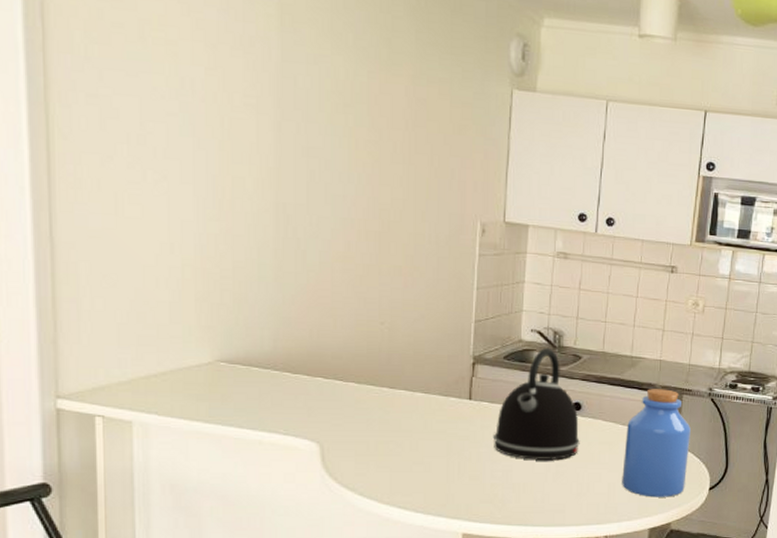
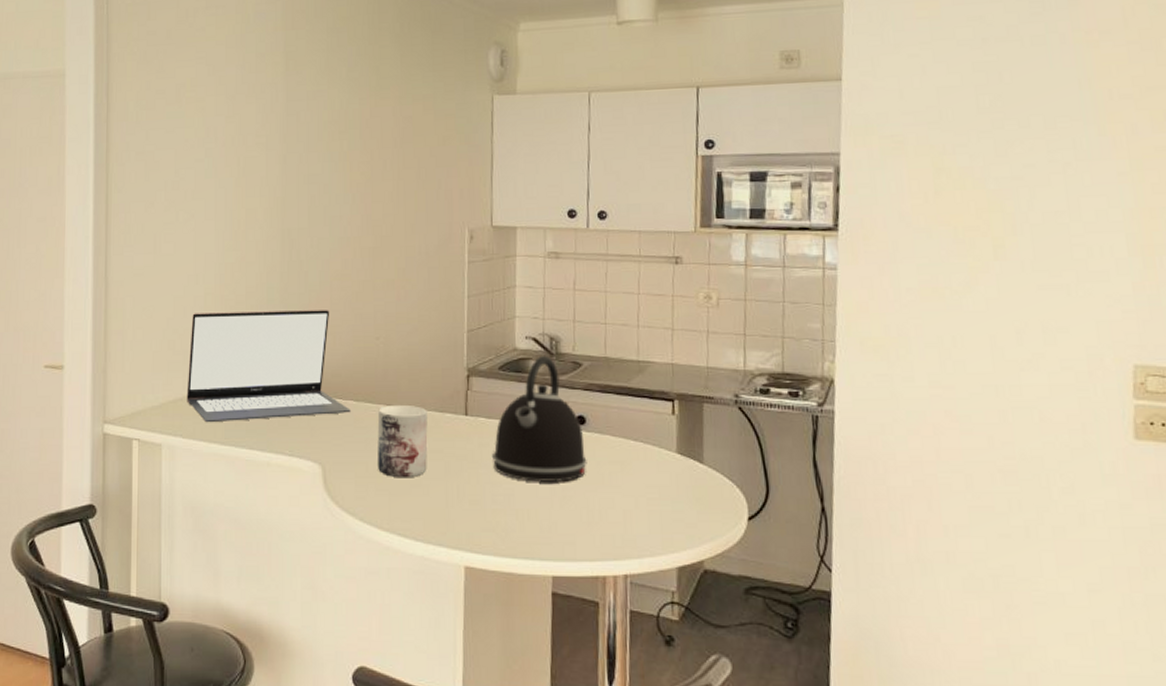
laptop: none [162,285,352,401] -> present [186,310,351,423]
mug: none [380,388,431,455] -> present [377,404,428,477]
jar: present [622,389,691,497] -> none [638,397,718,529]

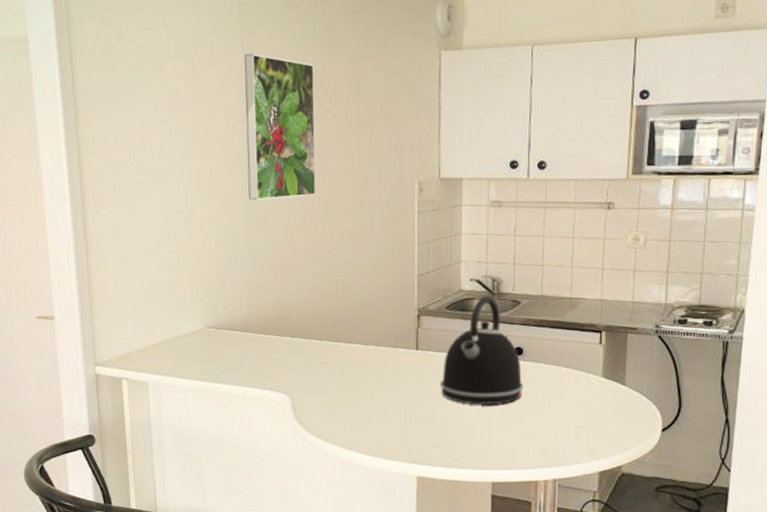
laptop: present [186,310,351,423] -> none [166,260,314,363]
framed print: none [285,92,361,244] -> present [244,53,317,200]
mug: present [377,404,428,477] -> none [338,342,384,404]

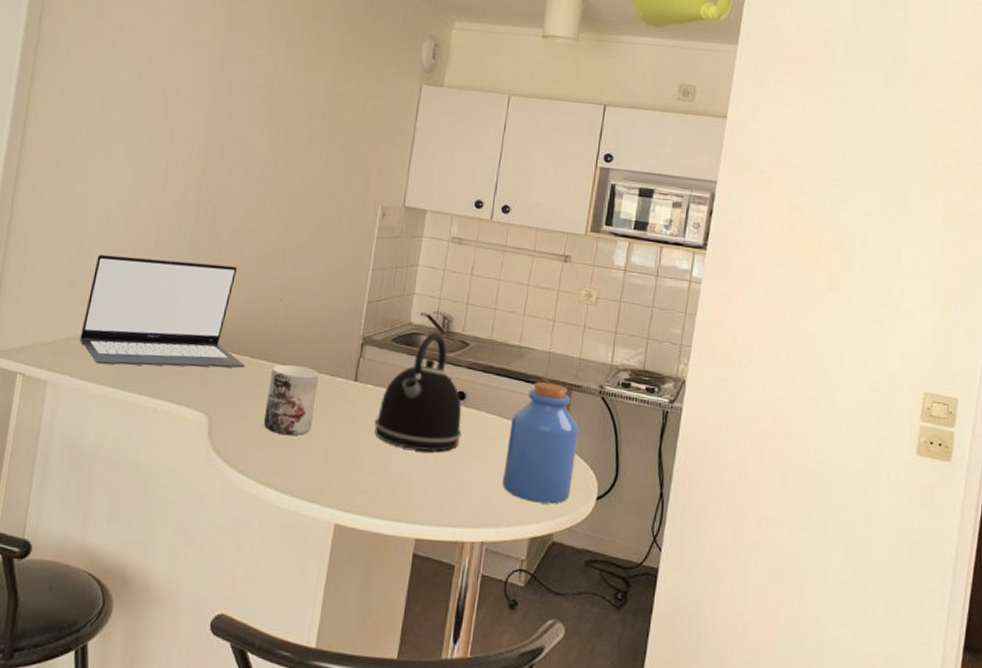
laptop: none [166,260,314,363] -> present [79,254,245,368]
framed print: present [244,53,317,200] -> none [203,52,295,205]
mug: none [338,342,384,404] -> present [264,364,319,435]
jar: none [568,329,638,440] -> present [502,382,579,504]

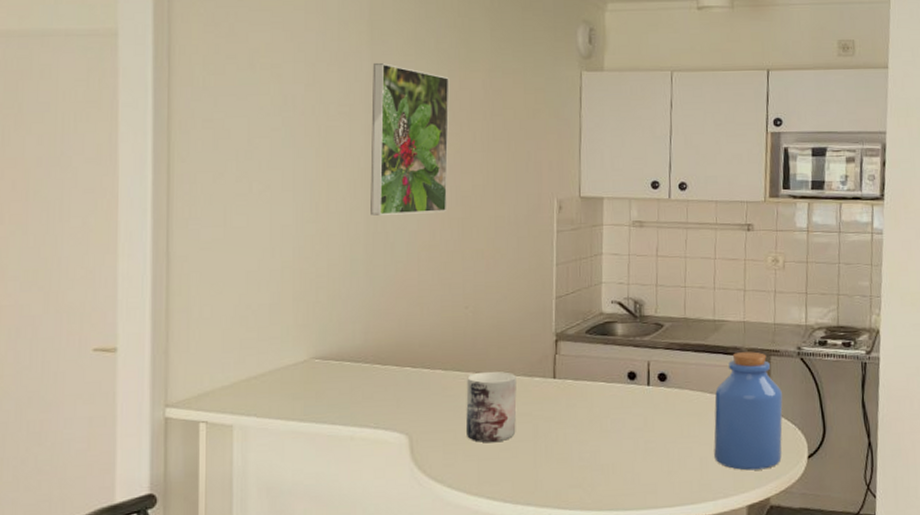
laptop: present [79,254,245,368] -> none [261,281,439,400]
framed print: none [203,52,295,205] -> present [370,62,450,216]
kettle: present [374,333,462,452] -> none [578,319,668,438]

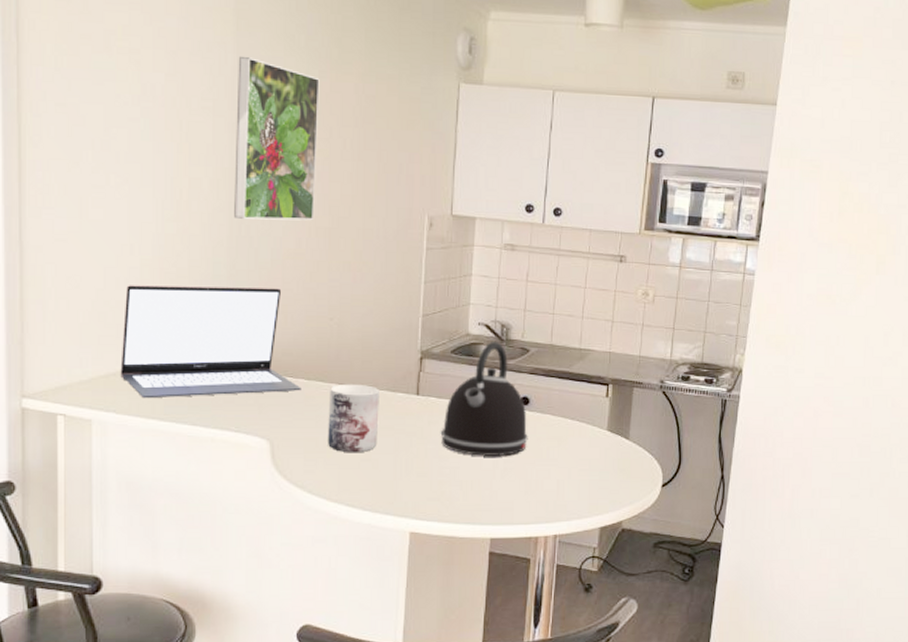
laptop: none [261,281,439,400] -> present [120,285,301,399]
kettle: none [578,319,668,438] -> present [440,342,528,456]
jar: present [714,351,783,471] -> none [571,382,642,495]

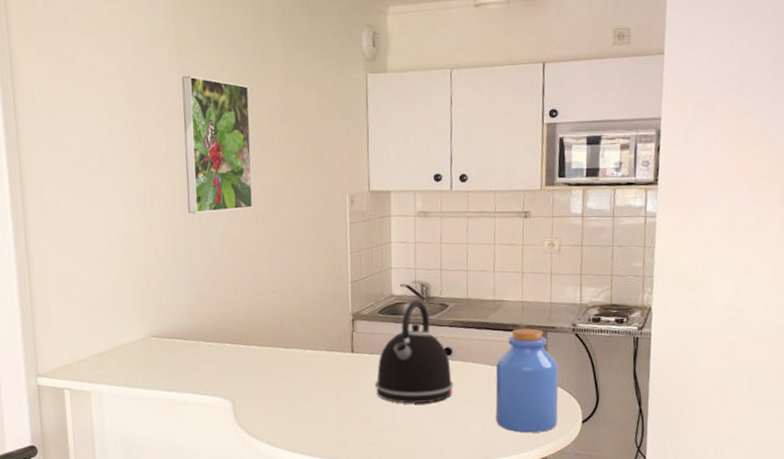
laptop: present [120,285,301,399] -> none [108,269,254,371]
mug: present [328,384,379,452] -> none [278,346,321,407]
jar: none [571,382,642,495] -> present [495,328,559,433]

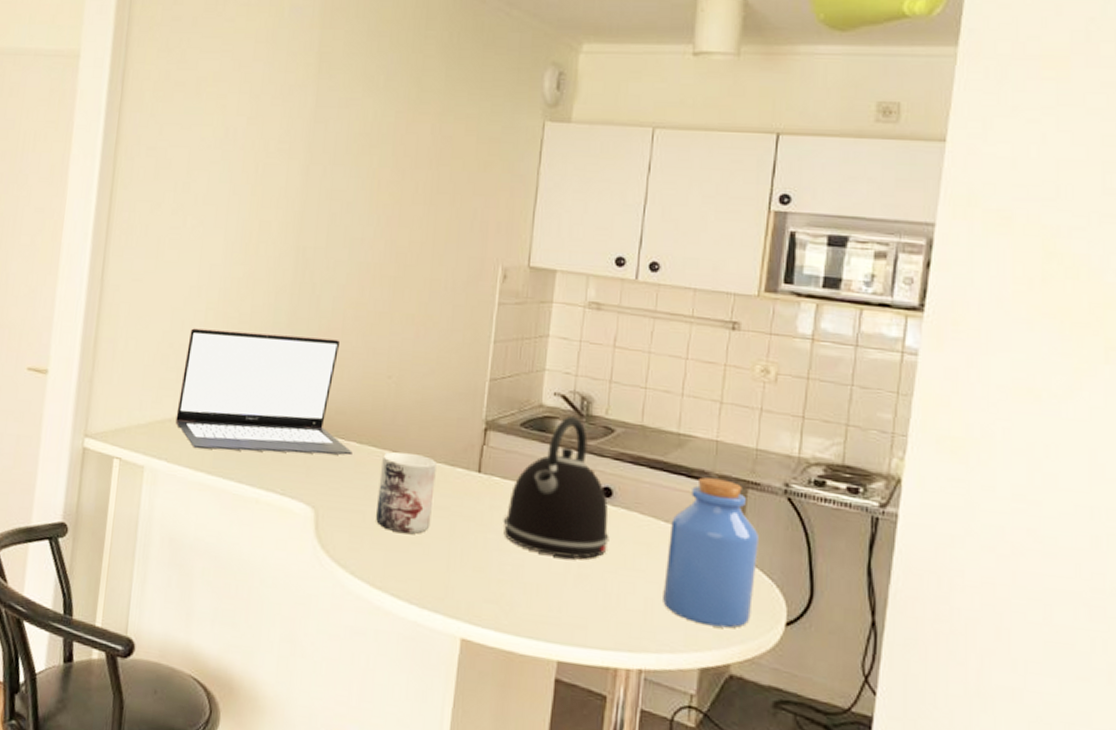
laptop: none [108,269,254,371] -> present [175,328,353,456]
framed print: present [181,75,253,214] -> none [299,98,396,269]
mug: none [278,346,321,407] -> present [376,452,437,534]

